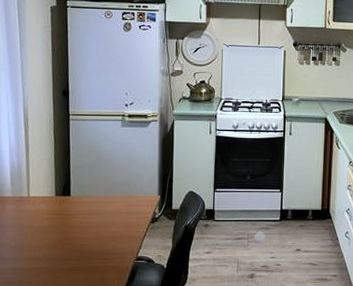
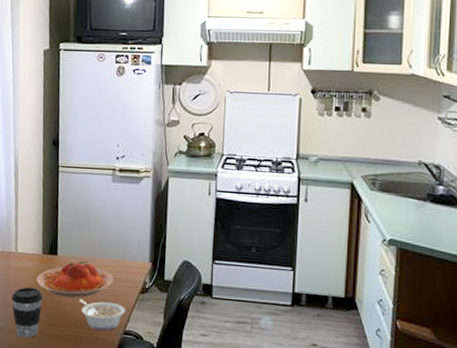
coffee cup: none [25,227,57,275] -> present [12,287,43,338]
plate: none [50,198,125,233] -> present [36,260,114,298]
legume: none [92,234,137,259] -> present [78,300,125,331]

